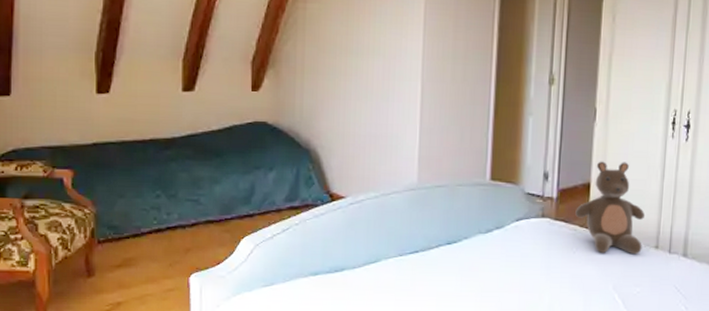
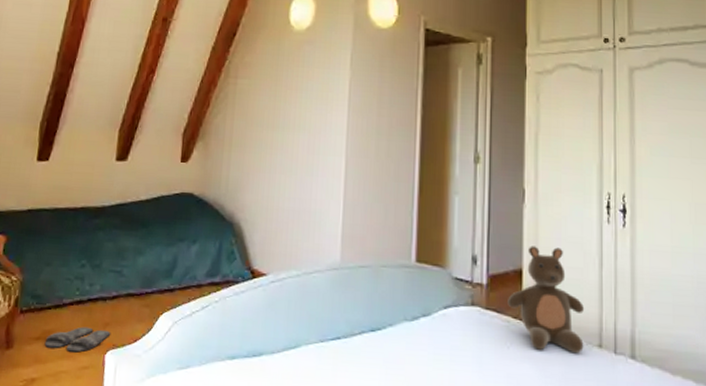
slippers: none [126,253,193,277] -> present [44,326,111,353]

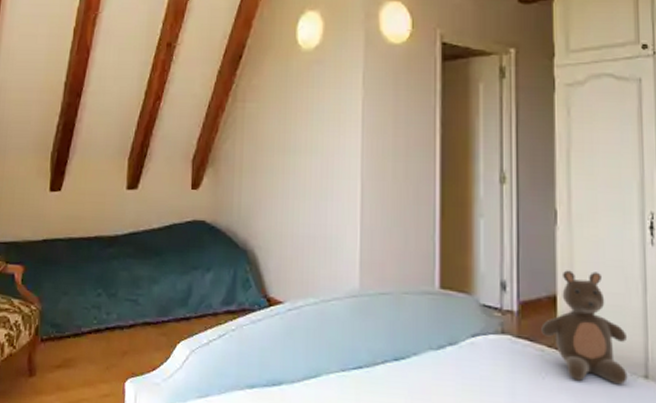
slippers: present [44,326,111,353] -> none [65,355,130,381]

